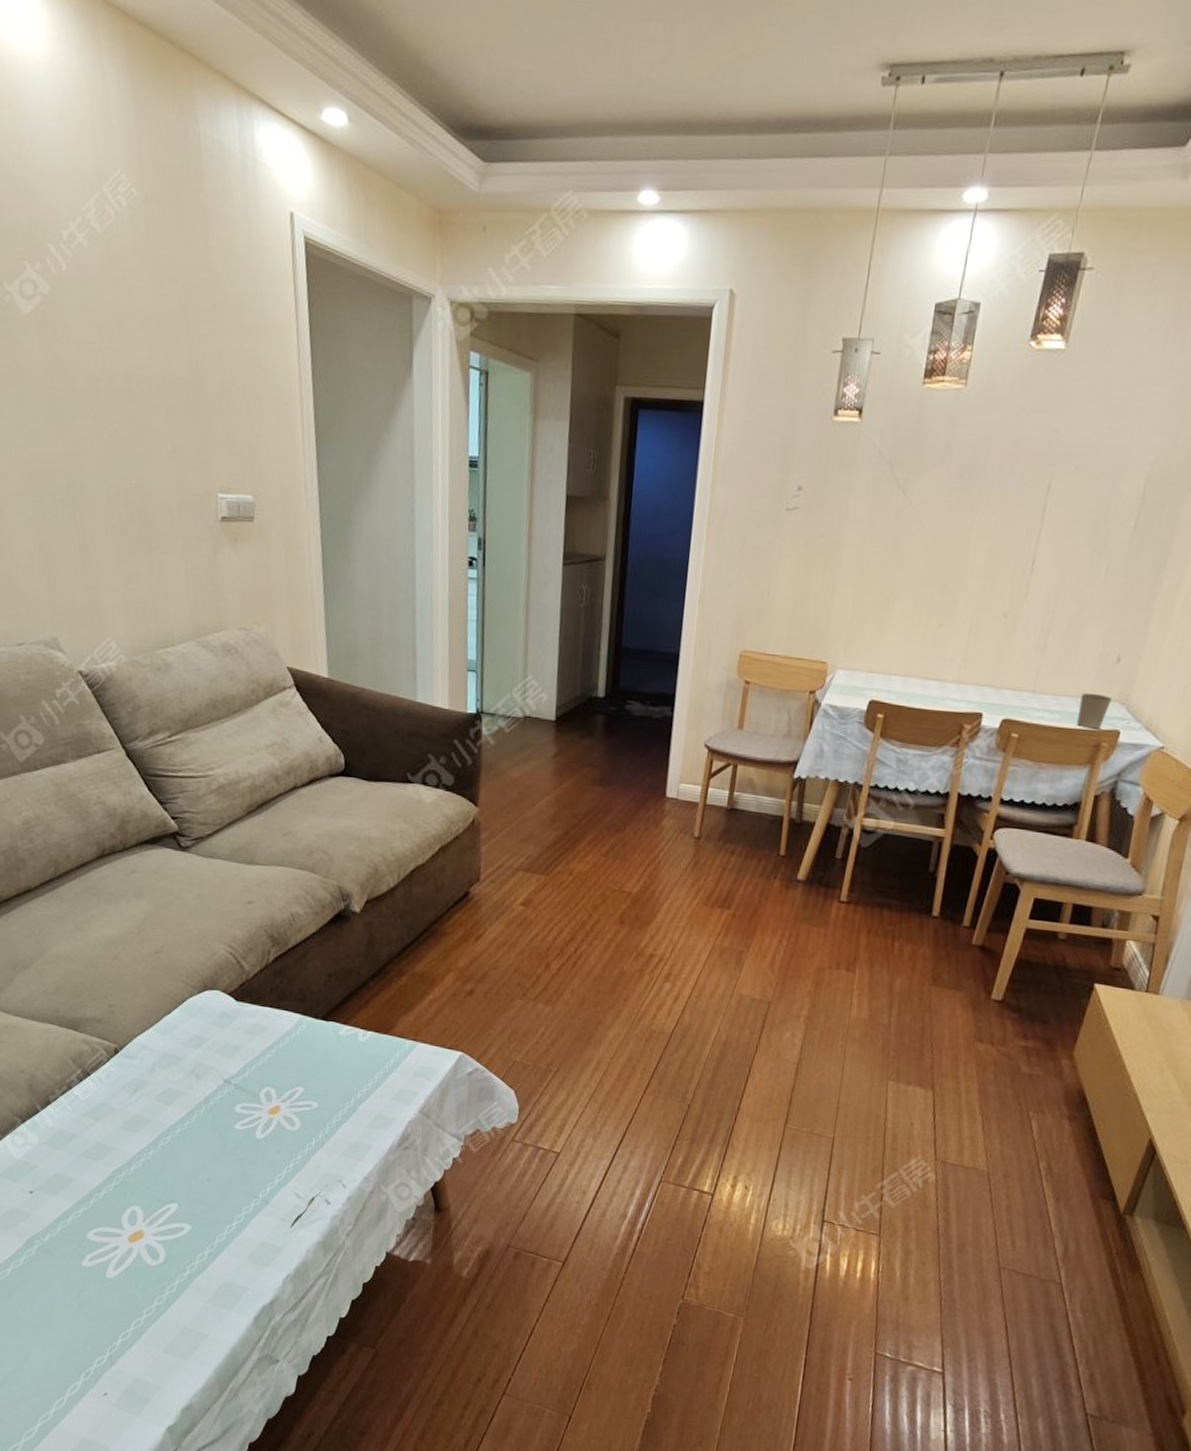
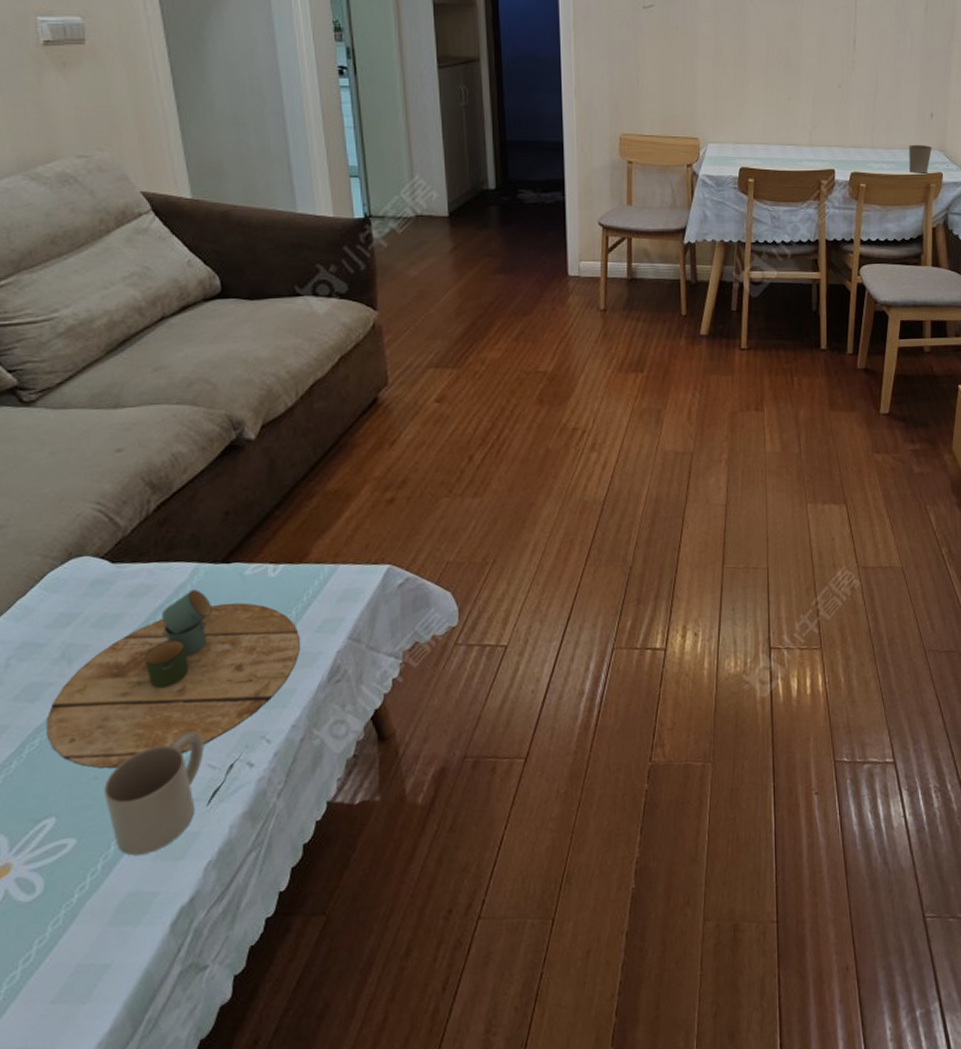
decorative tray: none [176,1038,379,1177] -> present [46,590,300,769]
mug: none [214,1160,293,1254] -> present [104,731,205,856]

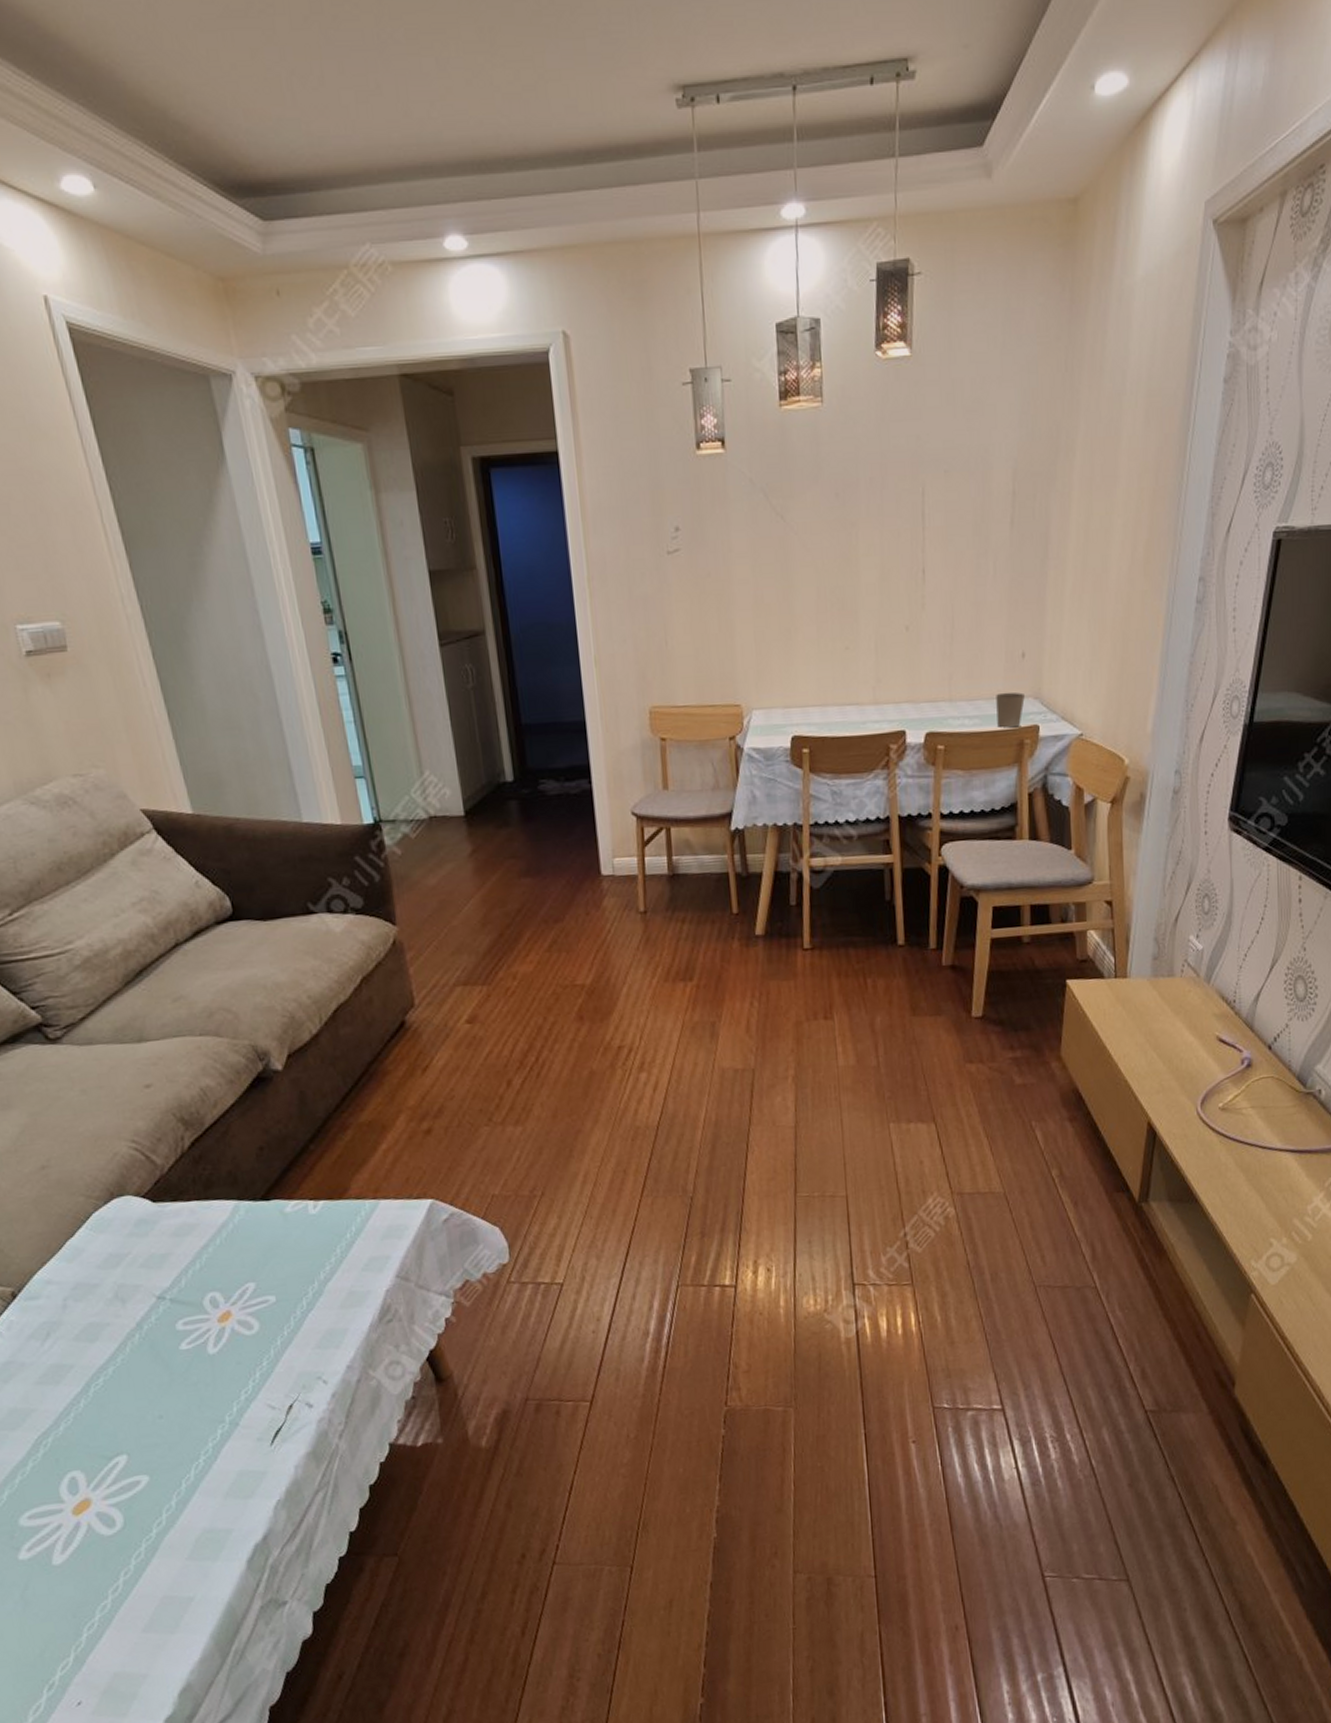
decorative tray: present [46,590,300,769] -> none [107,1228,348,1408]
mug: present [104,731,205,856] -> none [169,1371,263,1493]

